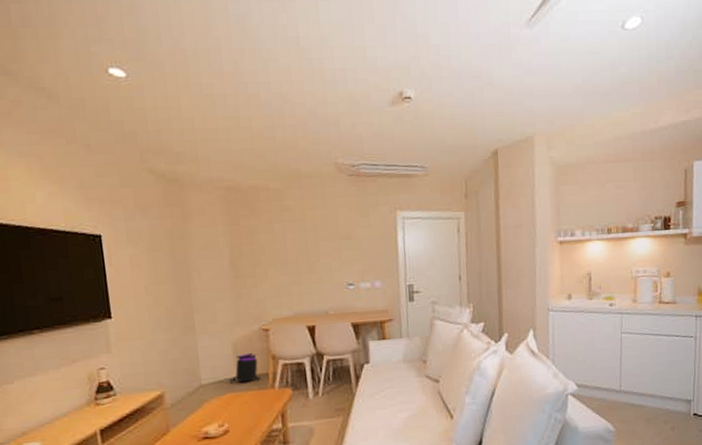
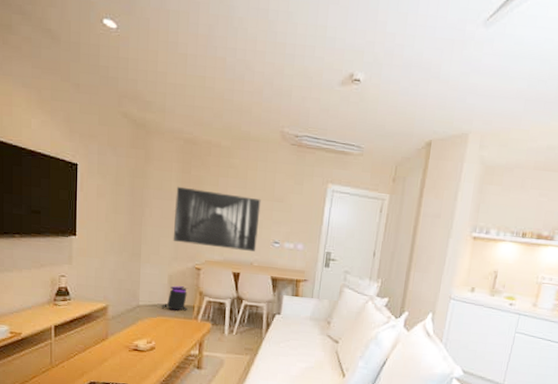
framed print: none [225,239,329,304] -> present [173,186,261,251]

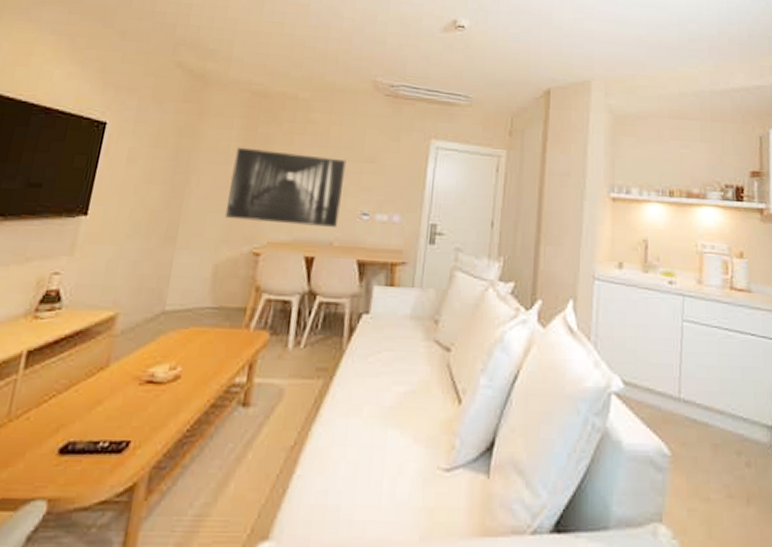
trash can: present [162,286,189,311] -> none [198,279,240,316]

